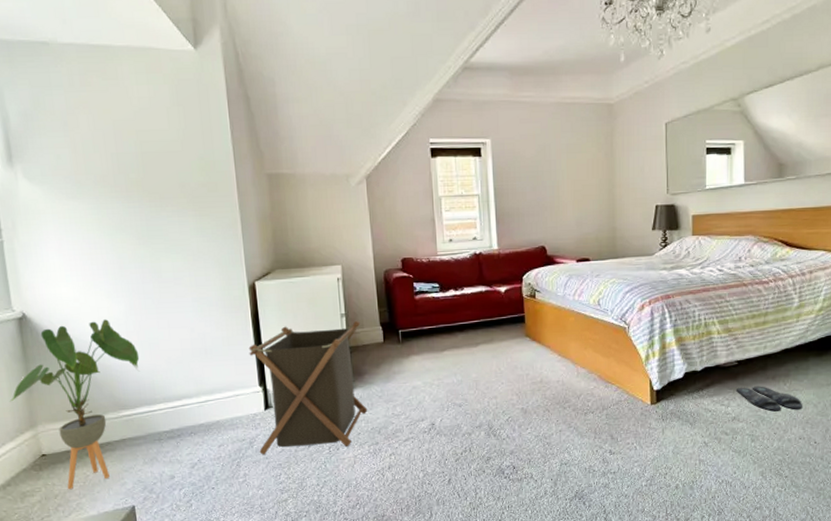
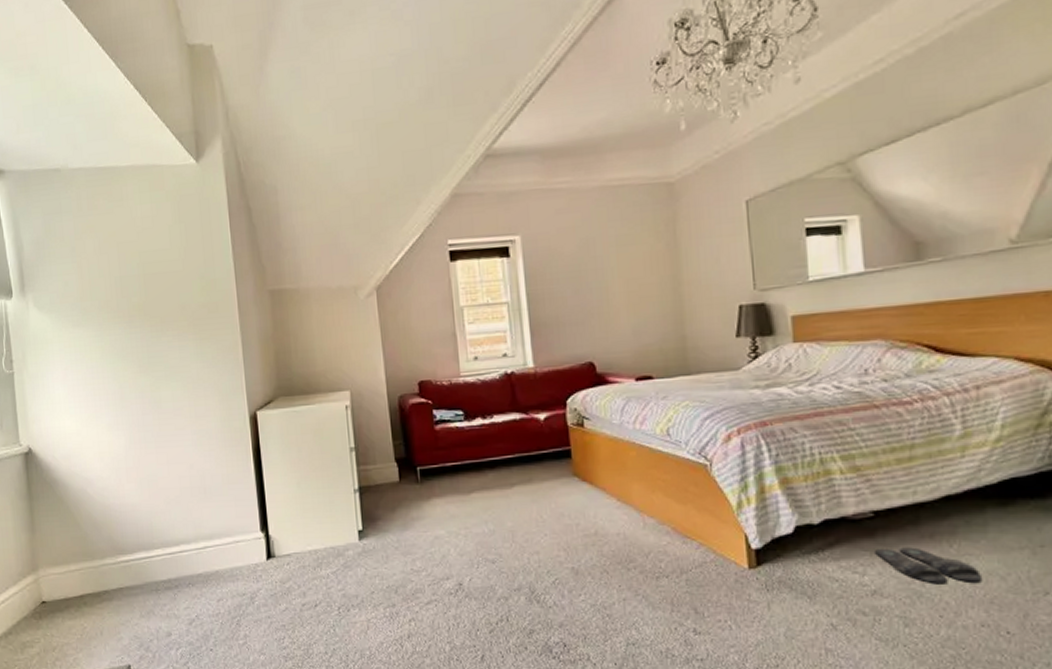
house plant: present [9,319,140,490] -> none [14,454,138,643]
laundry basket: present [248,320,368,455] -> none [249,455,382,613]

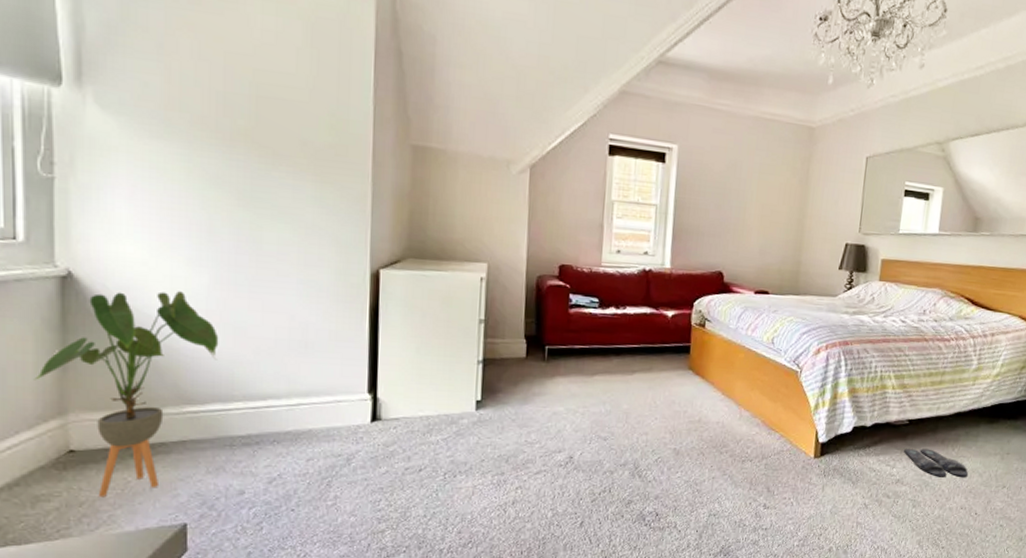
house plant: none [14,454,138,643] -> present [34,291,219,498]

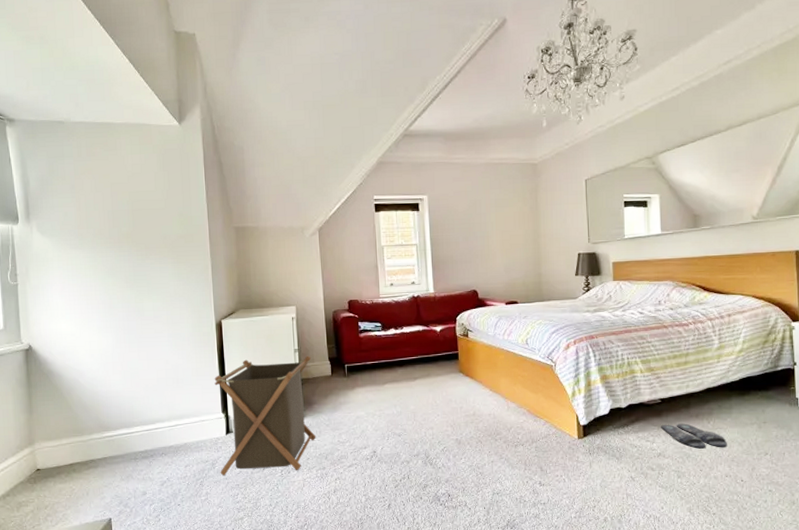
house plant: present [34,291,219,498] -> none [14,351,122,502]
laundry basket: none [357,326,502,475] -> present [214,355,316,476]

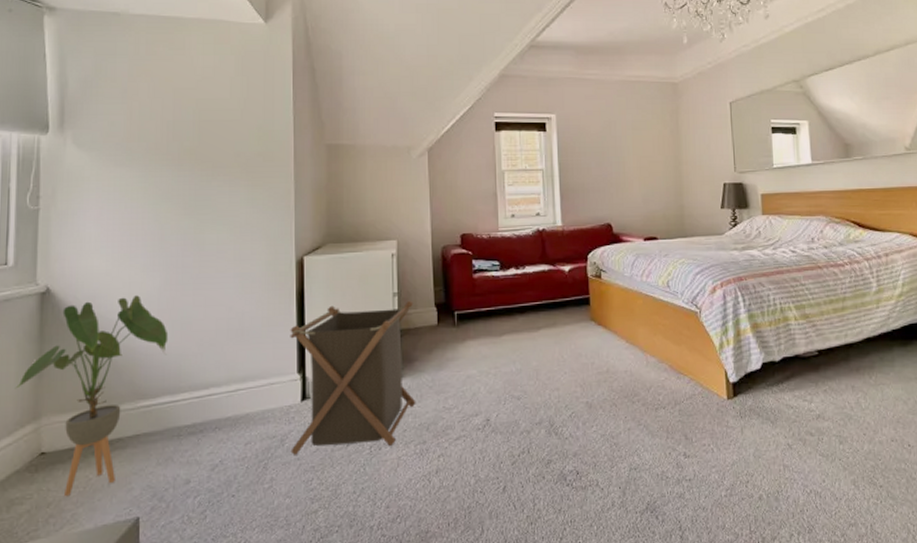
house plant: none [14,351,122,502] -> present [15,295,169,497]
slippers: present [661,423,727,449] -> none [819,379,891,409]

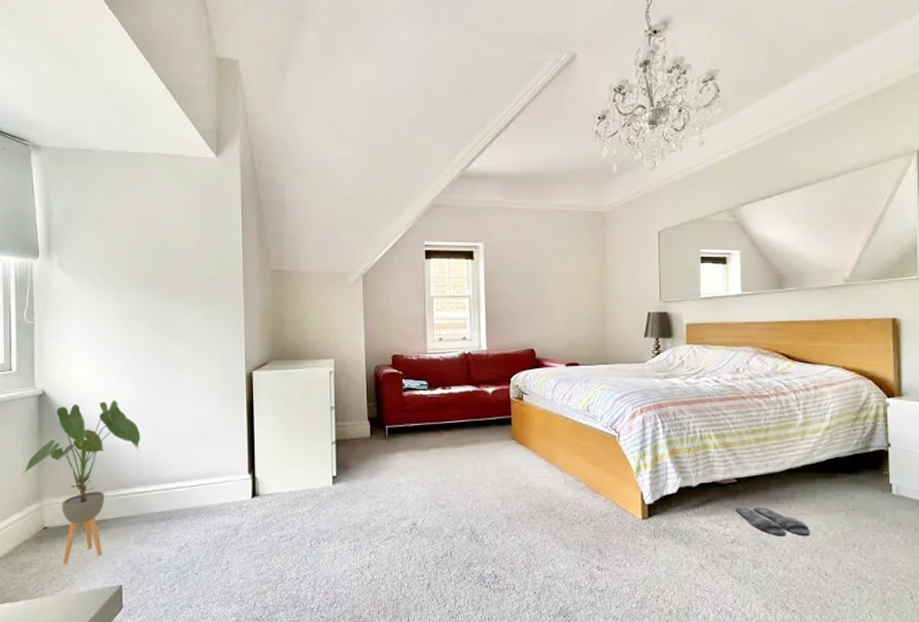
laundry basket: present [290,300,416,455] -> none [241,414,351,543]
slippers: none [819,379,891,409] -> present [736,507,810,536]

